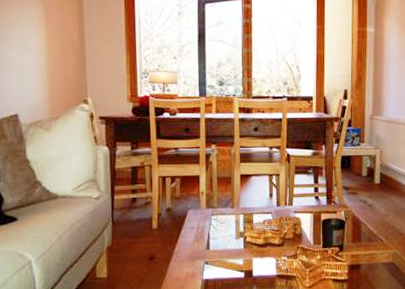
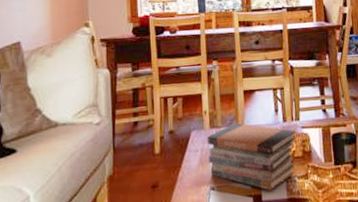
book stack: none [203,205,288,267] -> present [207,123,296,191]

